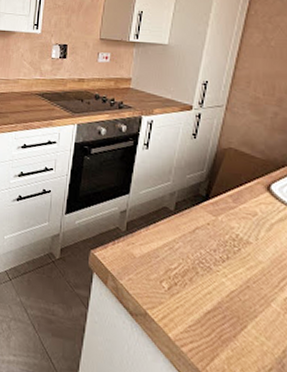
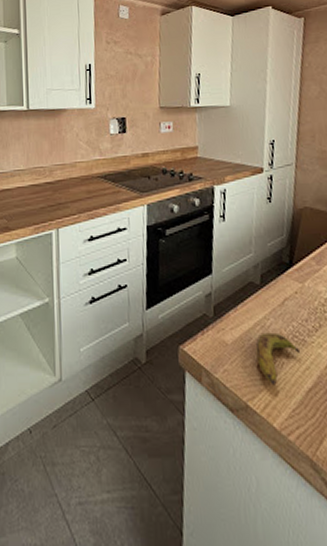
banana: none [161,253,205,302] -> present [255,332,301,386]

